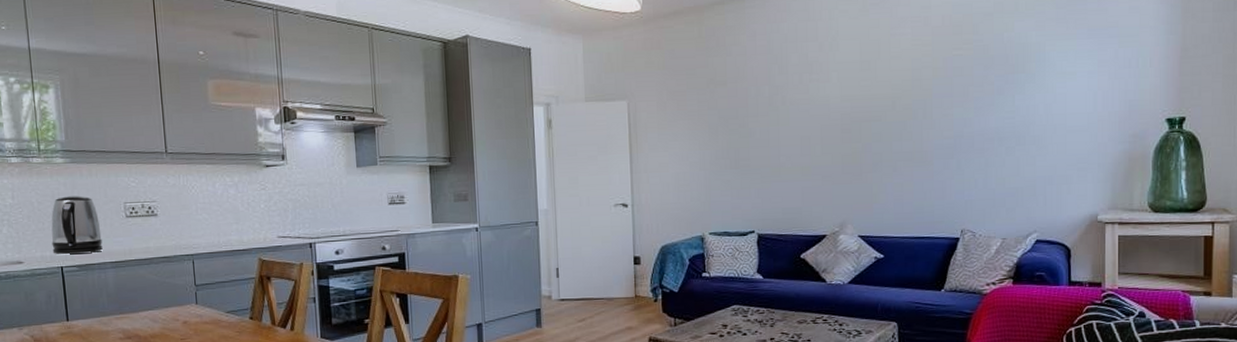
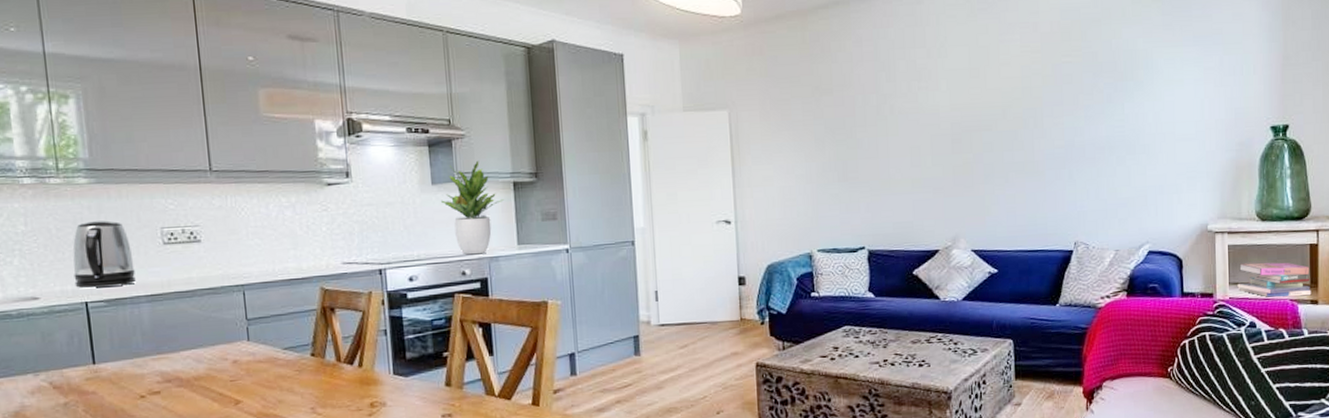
potted plant: none [365,146,421,232] -> present [441,160,505,255]
books: none [1127,253,1205,288] -> present [1237,262,1312,297]

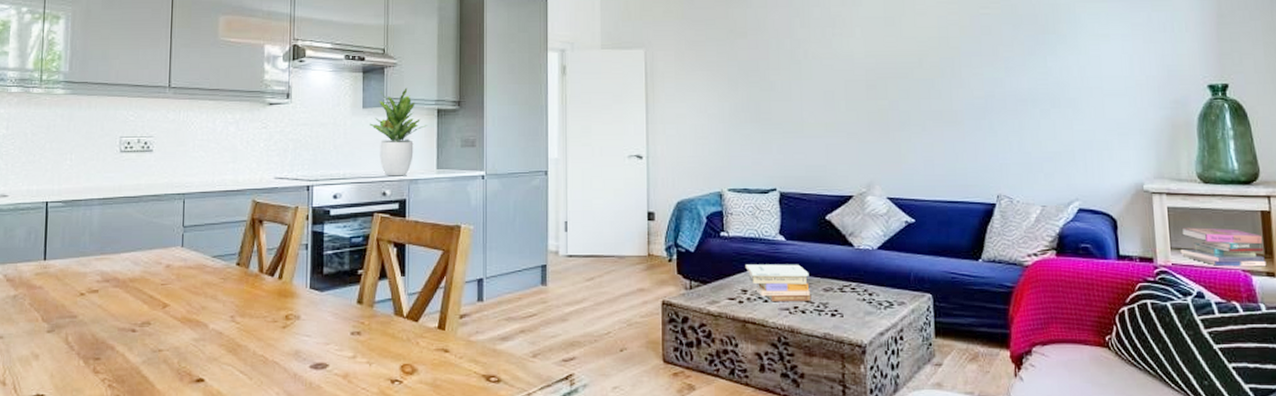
kettle: present [72,220,136,289] -> none [39,128,93,190]
books: none [836,319,900,357] -> present [745,264,811,303]

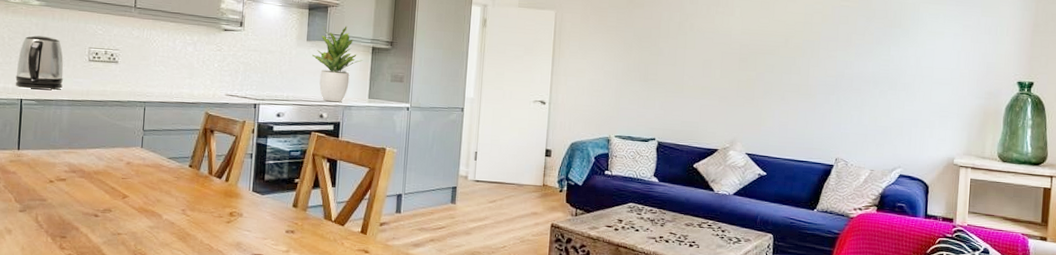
kettle: none [39,128,93,190] -> present [15,35,64,90]
books: present [745,264,811,303] -> none [623,199,675,233]
books: present [1180,227,1267,267] -> none [975,196,1042,233]

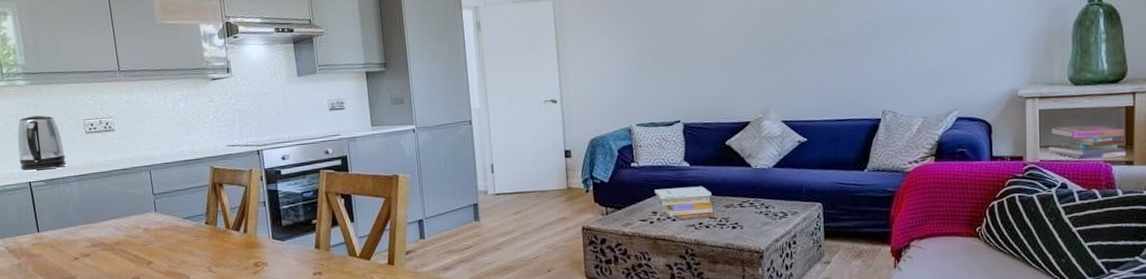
potted plant: present [312,26,363,103] -> none [306,54,359,137]
books: none [623,199,675,233] -> present [654,186,714,221]
books: none [975,196,1042,233] -> present [1048,125,1127,159]

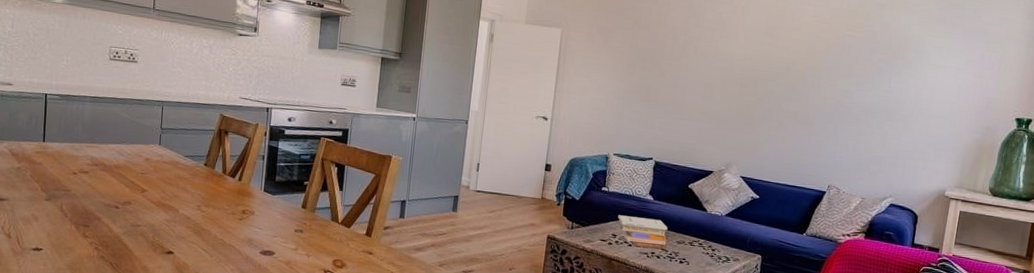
kettle: present [17,115,66,171] -> none [40,32,86,86]
books: present [1048,125,1127,159] -> none [961,228,1028,266]

